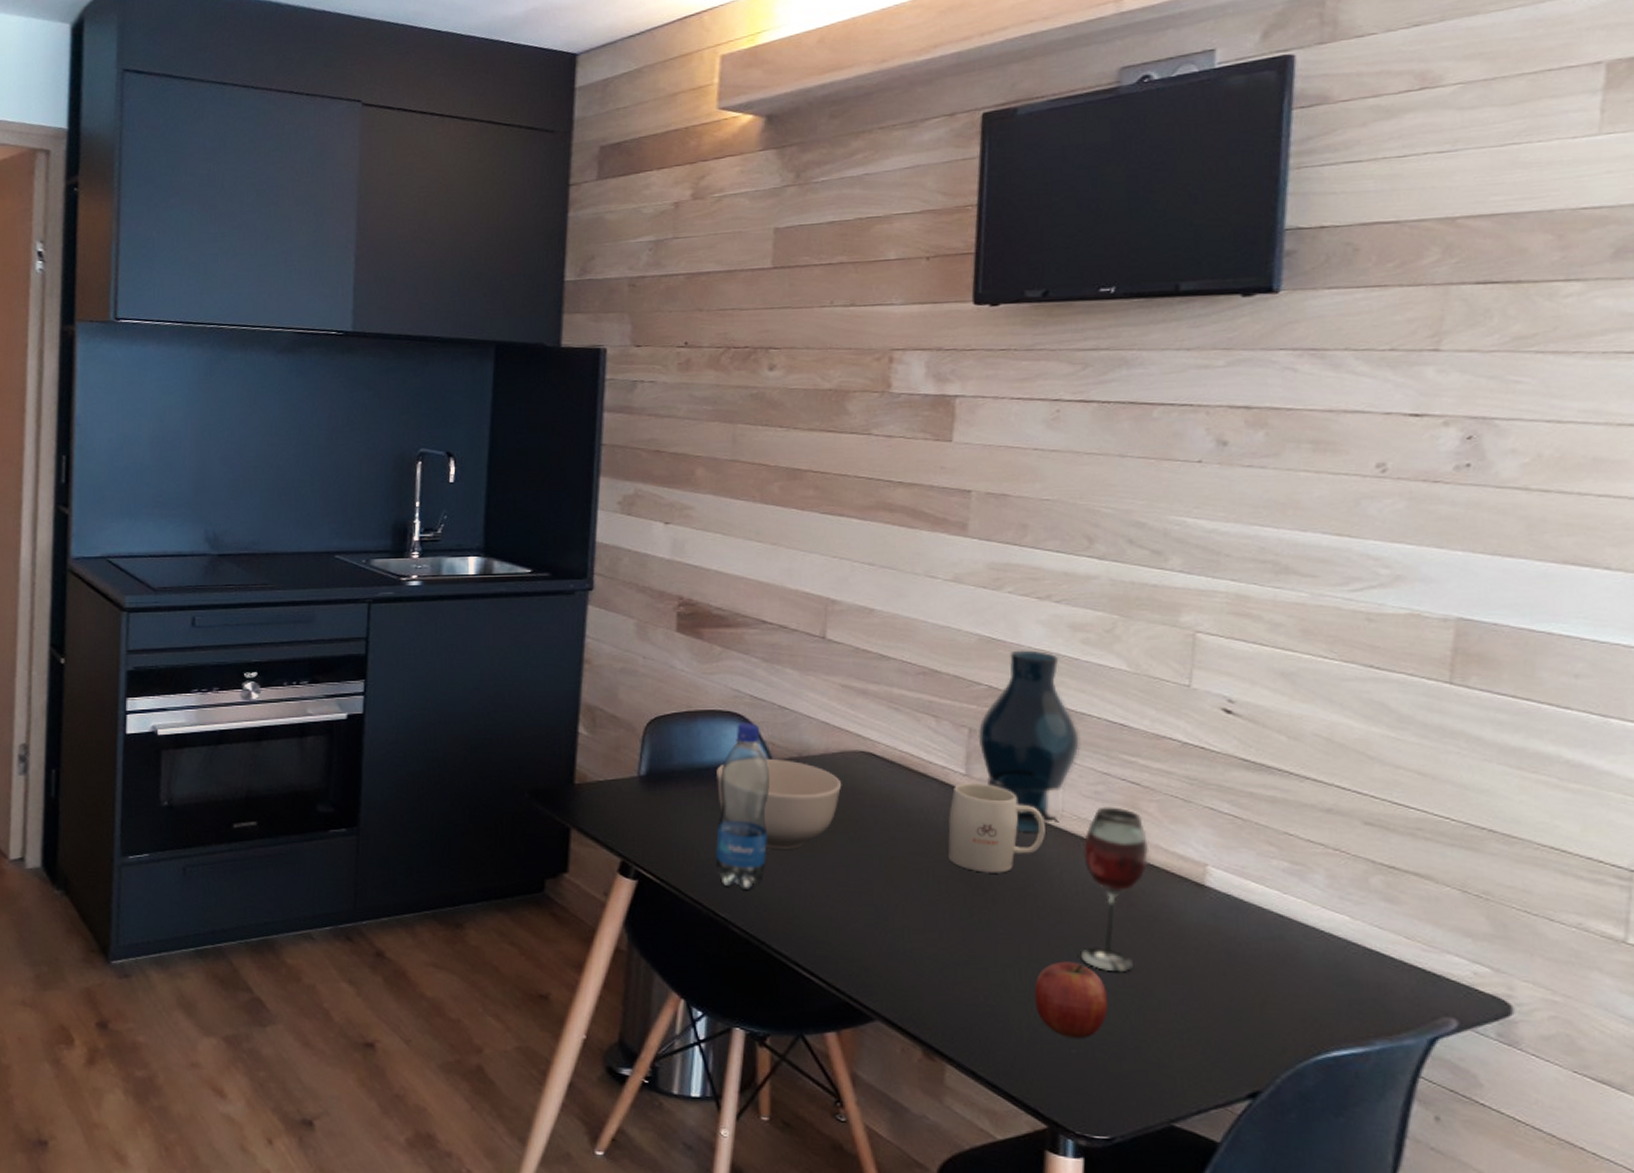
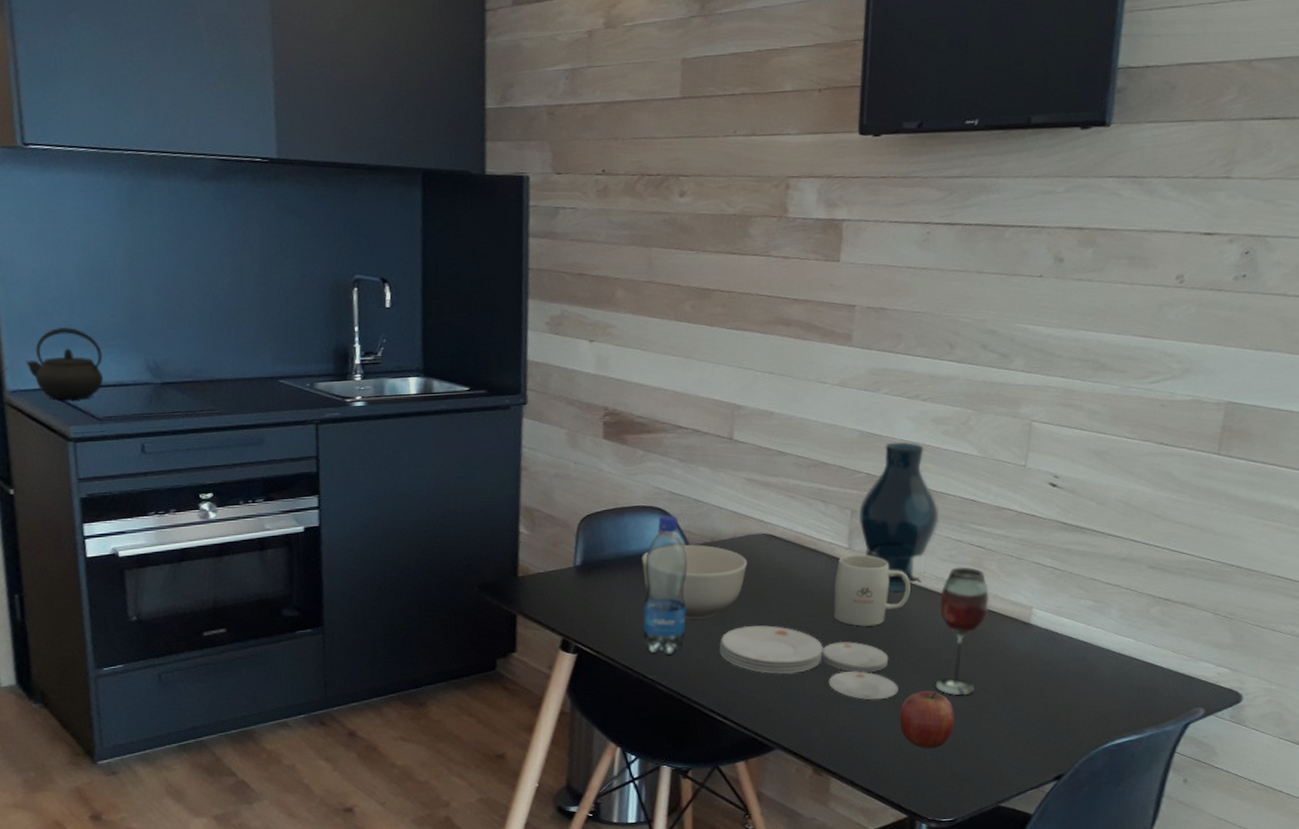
kettle: none [92,496,165,570] -> present [26,327,104,401]
plate: none [805,860,1032,969] -> present [718,625,898,700]

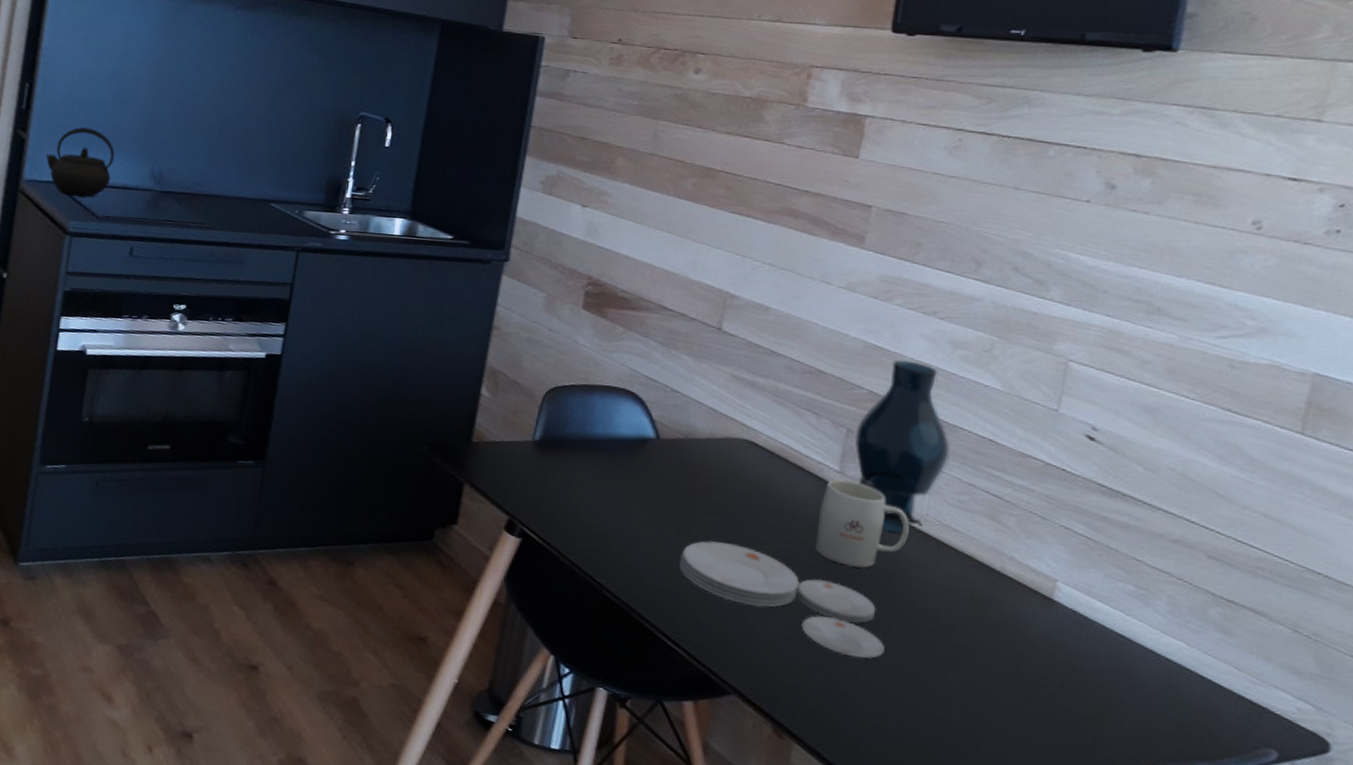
bowl: present [642,544,748,620] -> none [605,436,723,525]
bottle: present [643,515,688,656] -> none [596,401,657,559]
fruit: present [899,690,956,748] -> none [882,657,952,732]
wineglass: present [935,567,990,696] -> none [930,515,1005,674]

